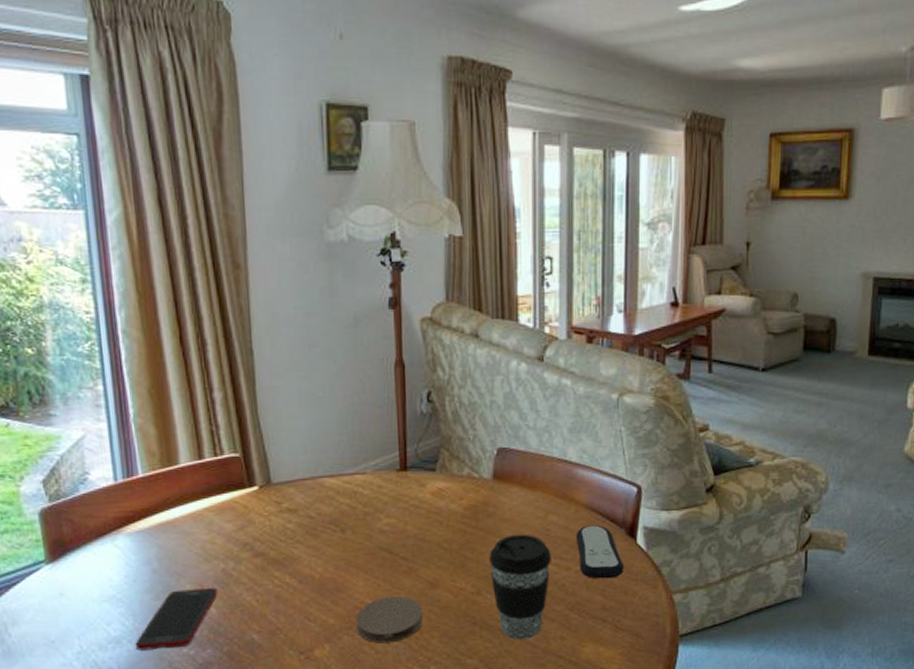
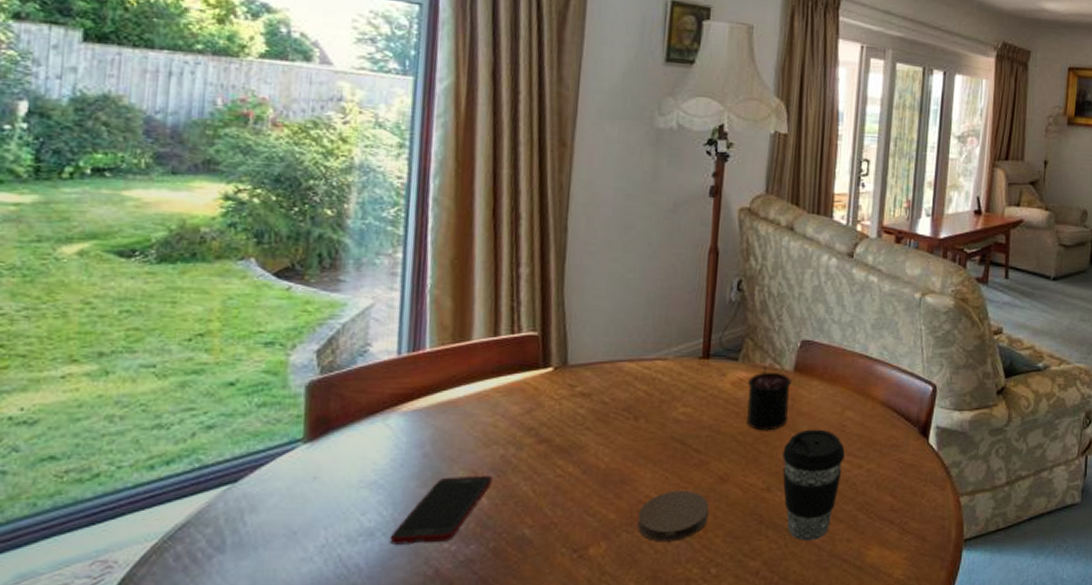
candle: none [447,475,491,538] -> present [746,366,791,431]
remote control: present [576,525,624,579] -> none [870,423,915,479]

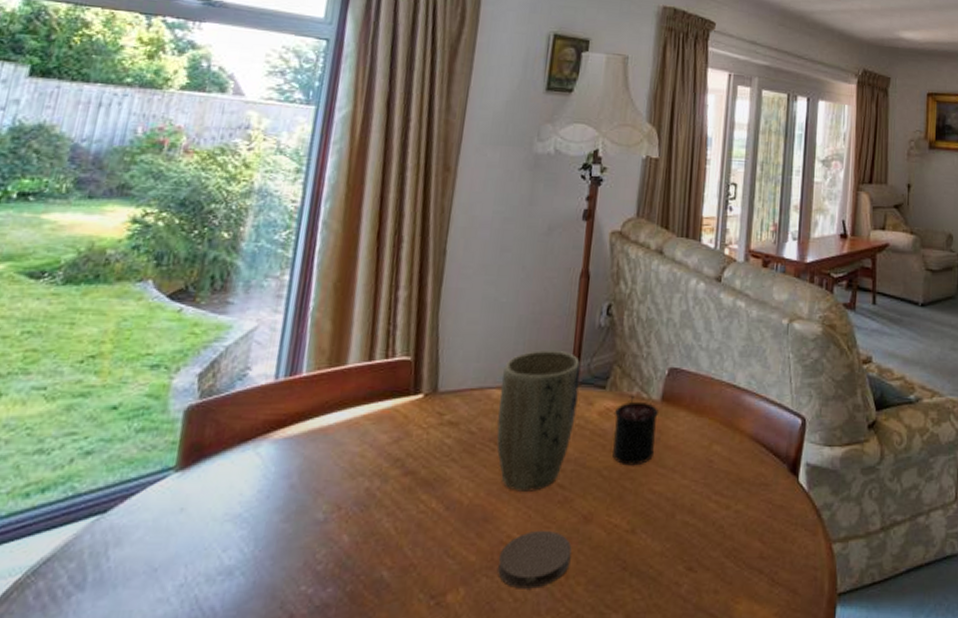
cell phone: present [389,476,493,545] -> none [247,511,356,586]
plant pot: none [630,325,712,456] -> present [496,350,581,492]
coffee cup: present [782,429,845,541] -> none [648,464,712,591]

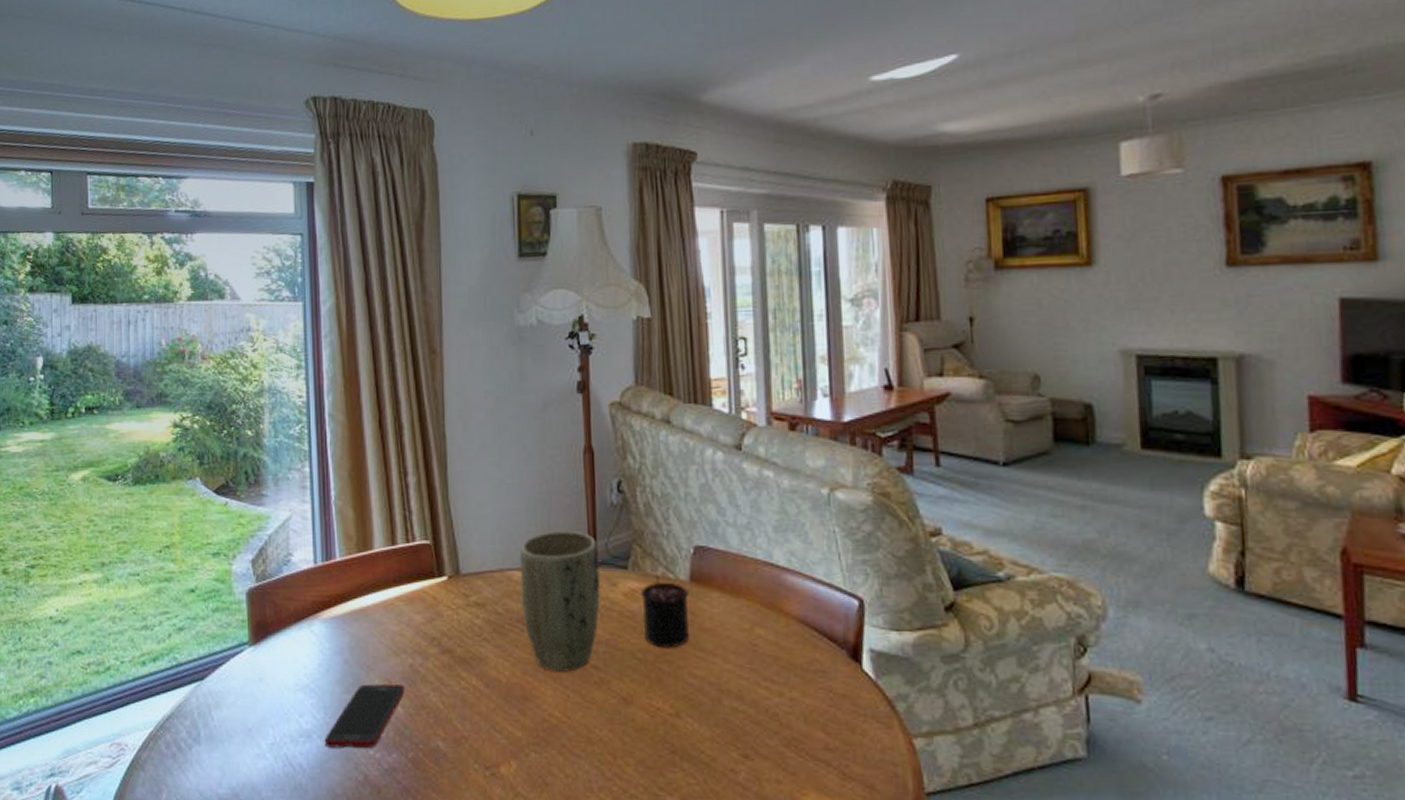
cell phone: none [247,511,356,586] -> present [324,684,405,749]
coaster: present [498,530,572,589] -> none [544,709,616,767]

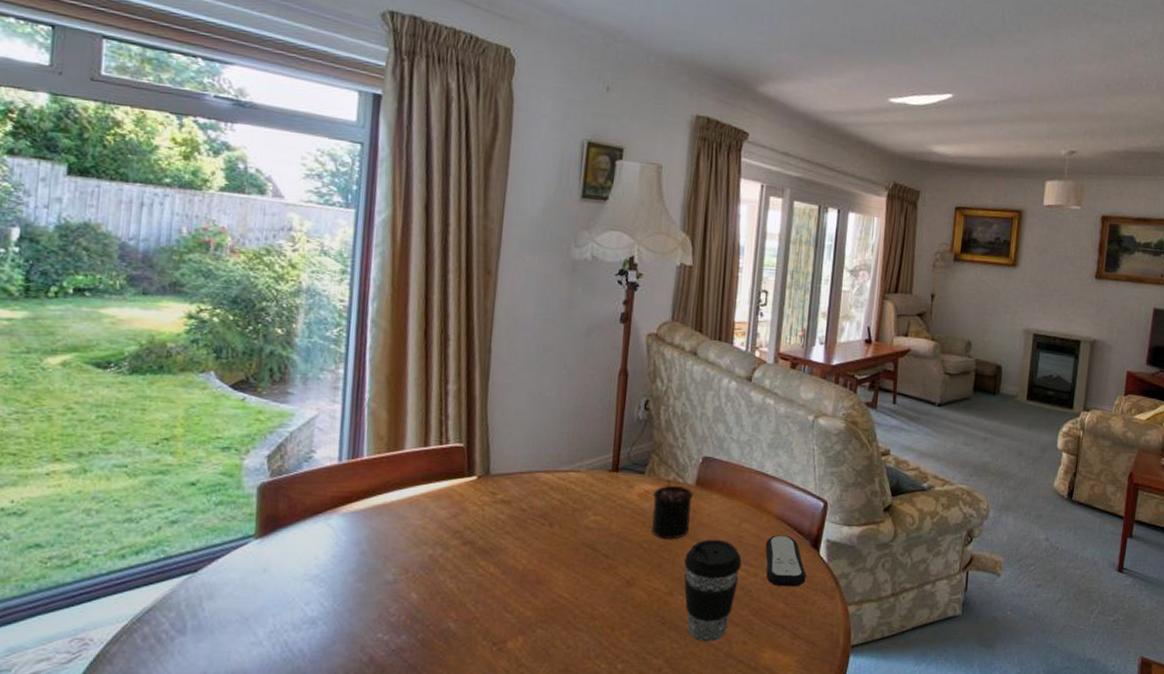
cell phone: present [324,684,405,749] -> none [329,573,422,633]
plant pot: present [519,531,600,672] -> none [546,440,621,560]
coffee cup: none [689,648,761,778] -> present [684,539,742,642]
remote control: none [788,643,849,711] -> present [765,535,806,587]

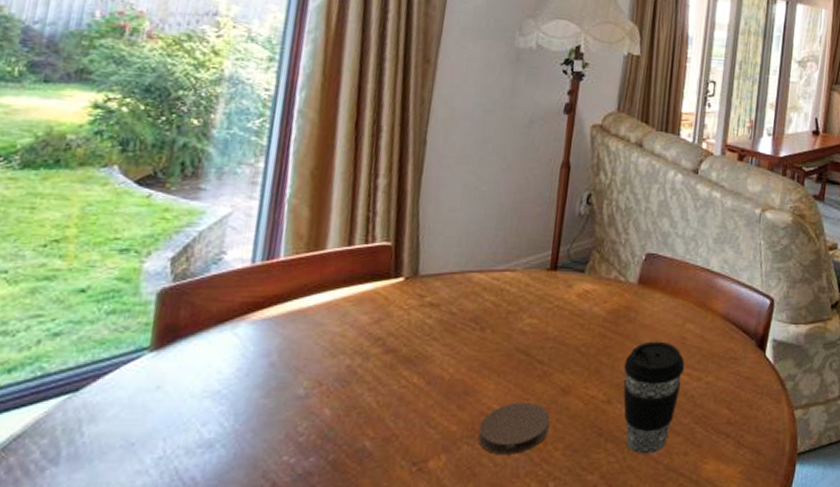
coaster: none [551,591,617,639] -> present [478,401,550,455]
candle: present [651,480,693,540] -> none [589,278,635,343]
remote control: present [765,535,806,587] -> none [709,335,752,391]

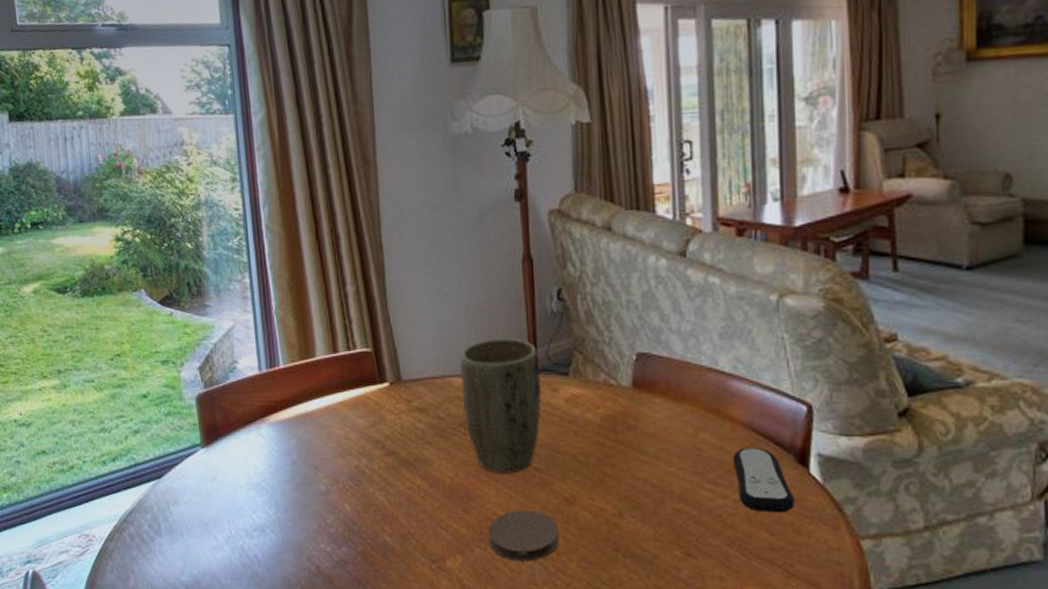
plant pot: none [477,237,561,367] -> present [460,339,541,474]
coffee cup: present [623,341,685,454] -> none [631,452,704,575]
remote control: none [709,335,752,391] -> present [732,447,795,513]

